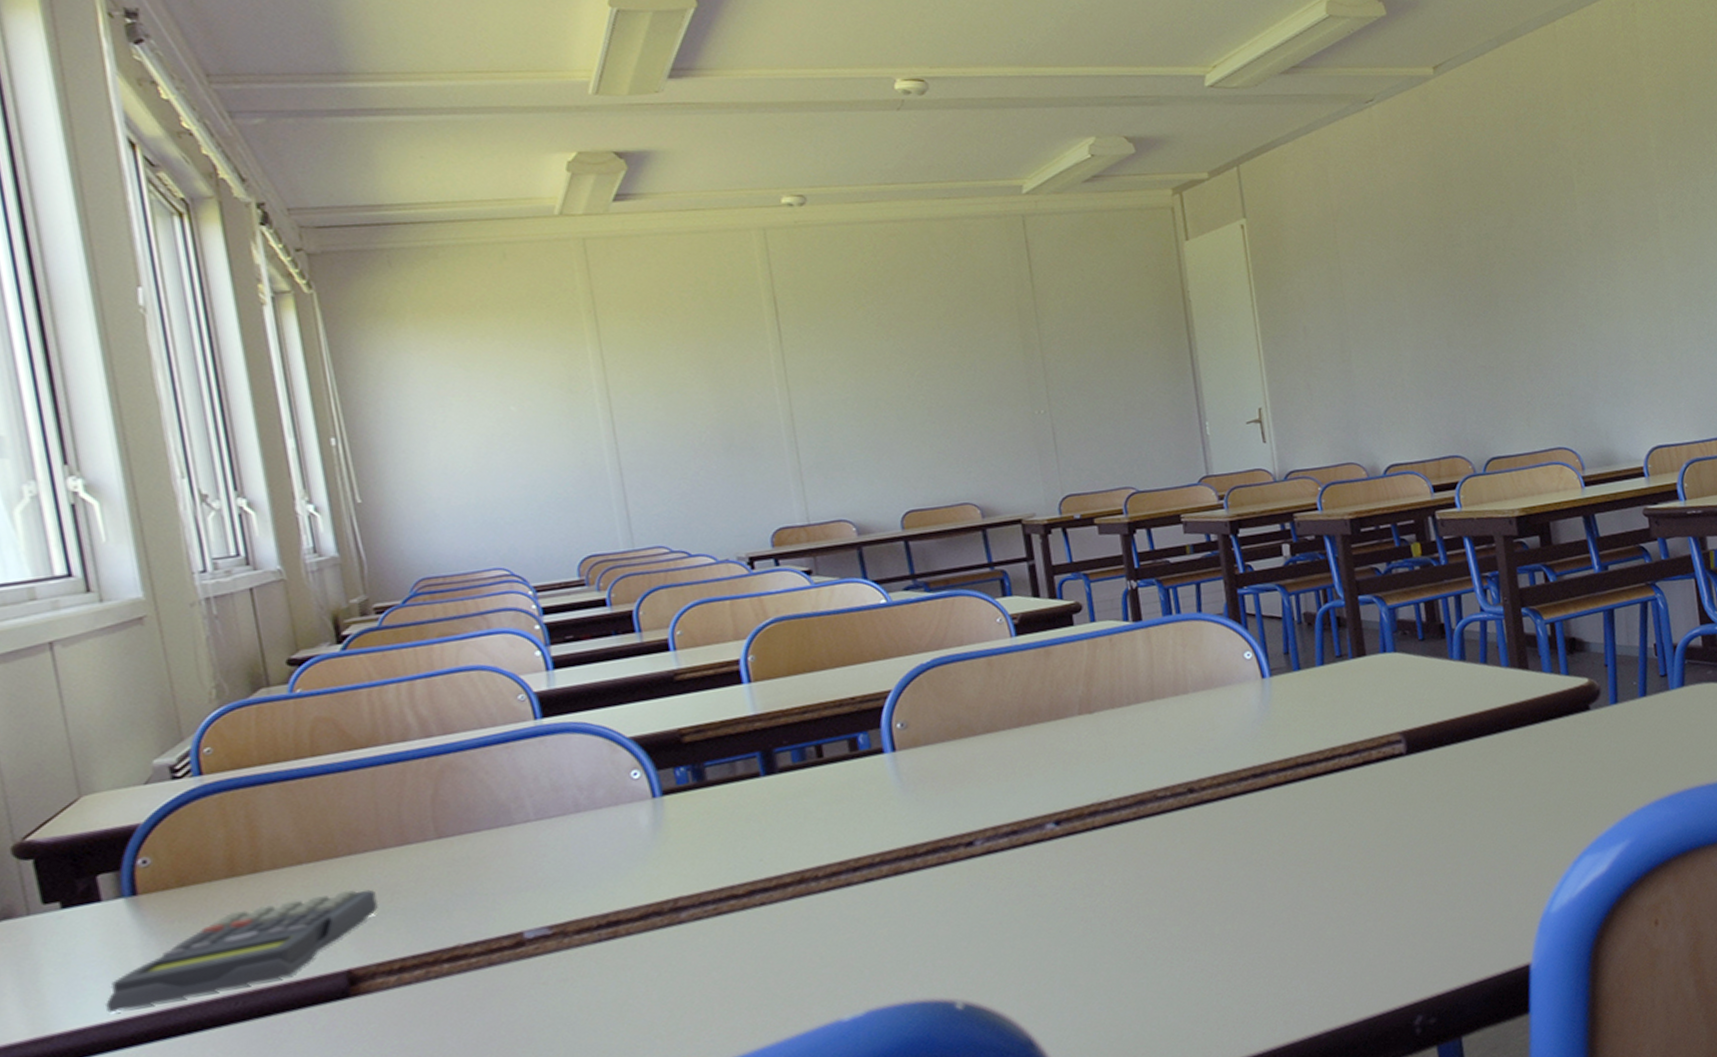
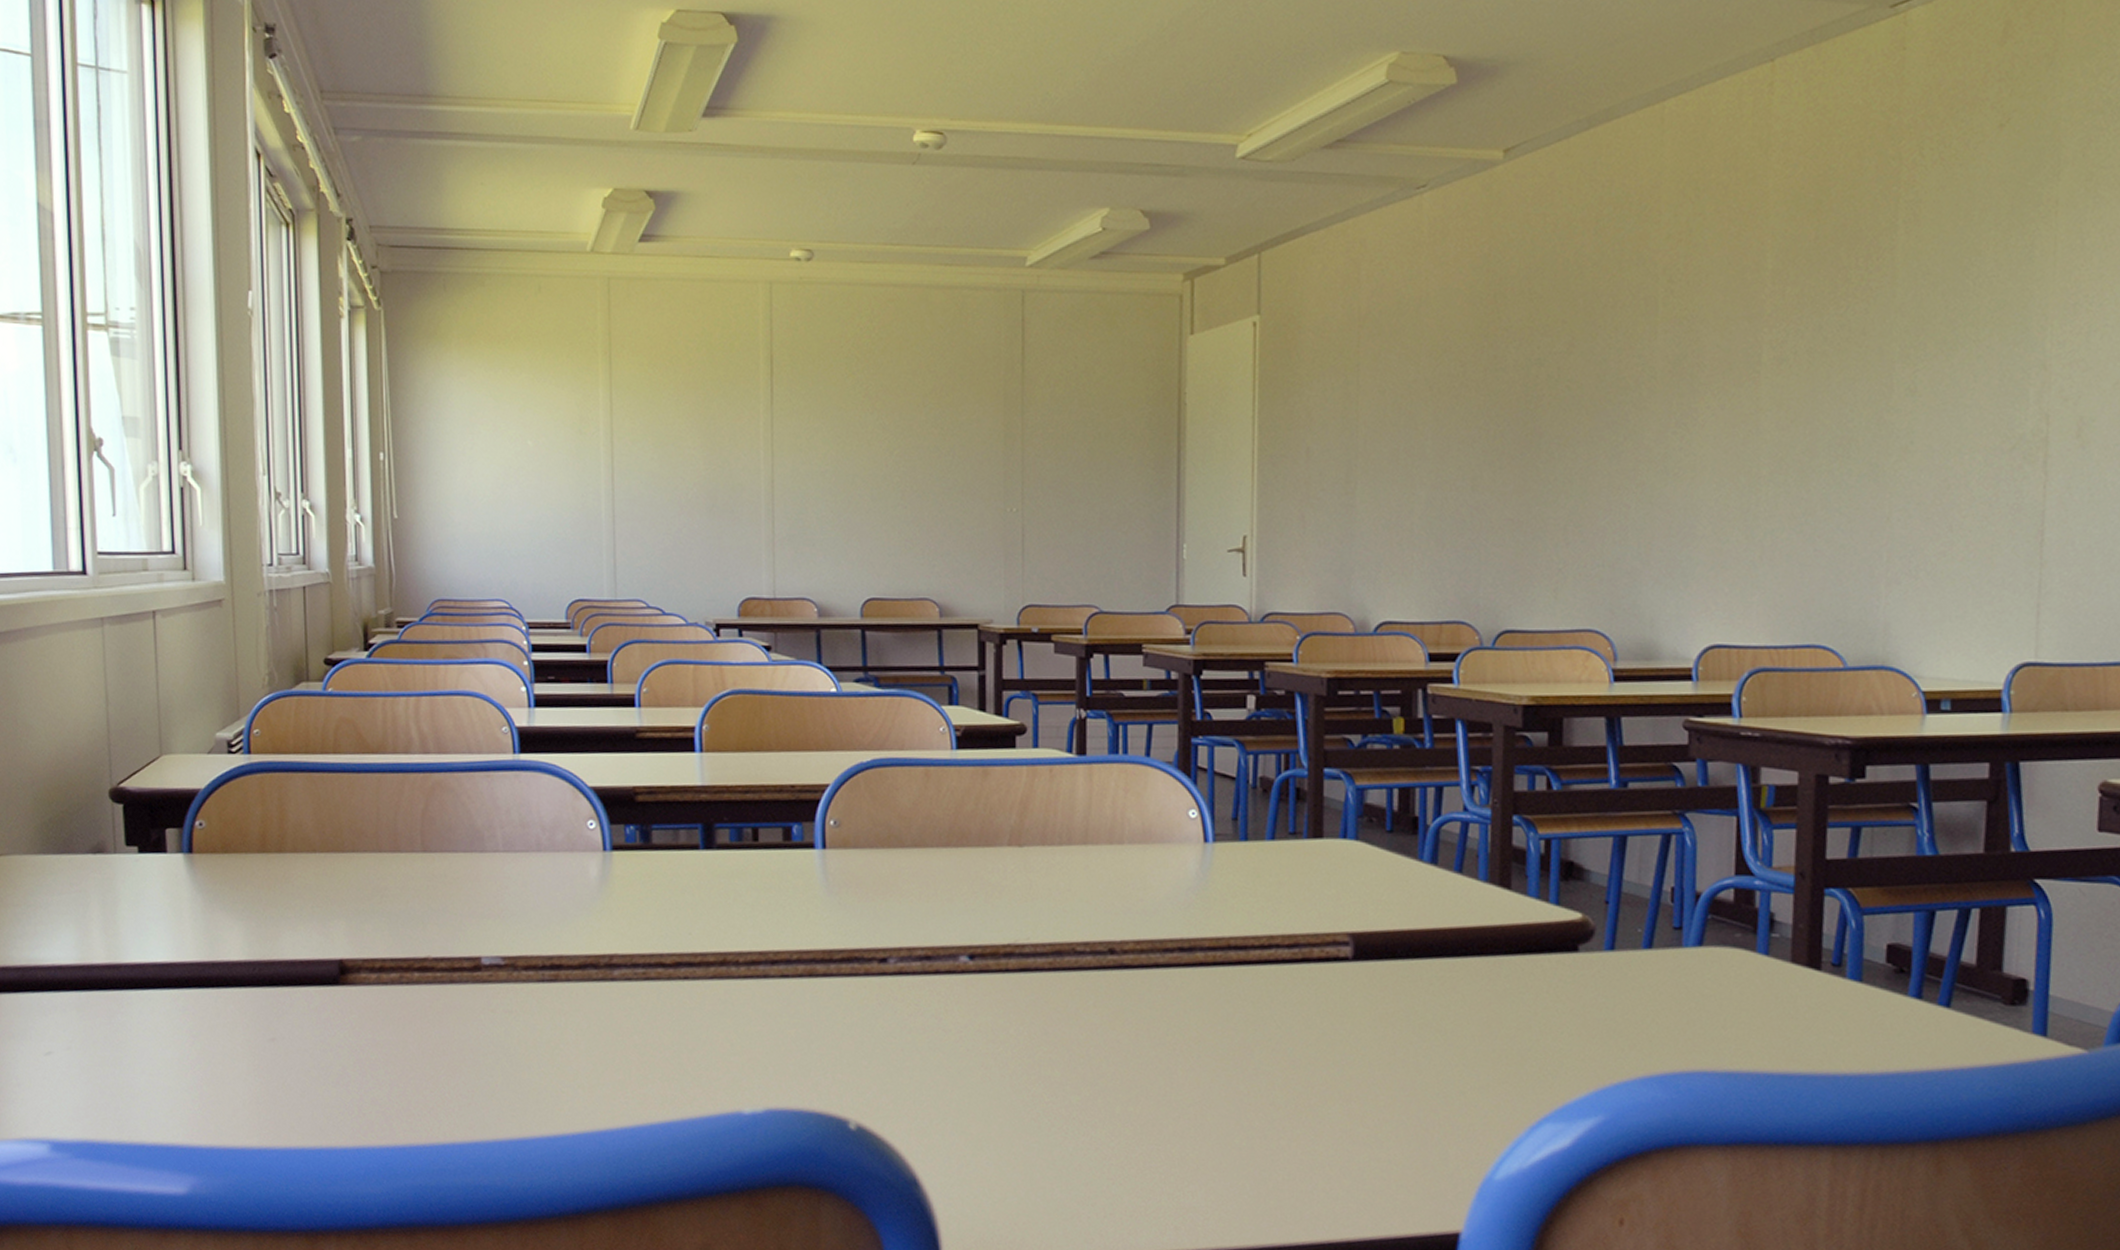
calculator: present [106,889,379,1013] -> none [161,884,371,955]

